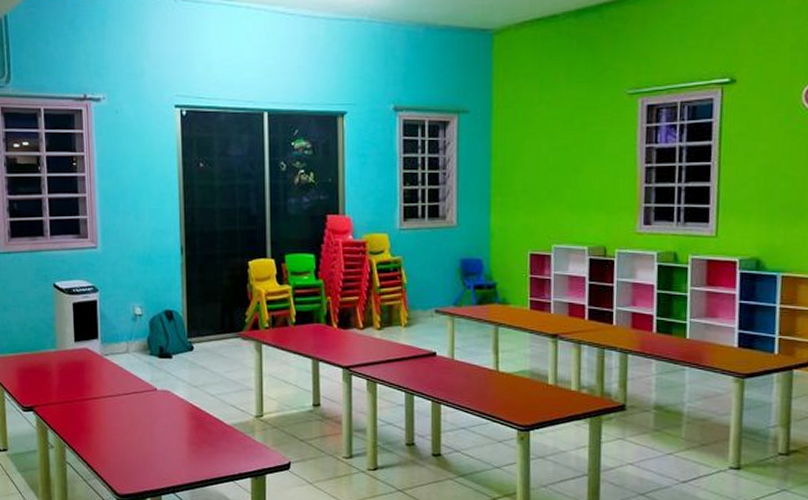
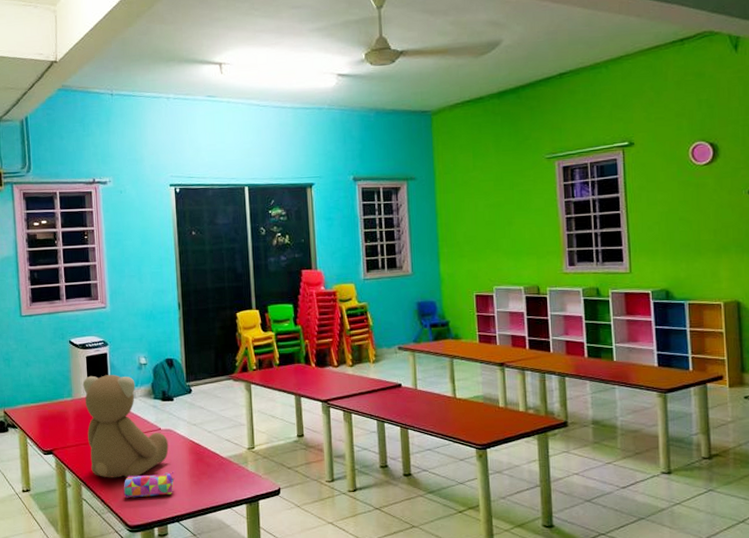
teddy bear: none [68,325,165,442] -> present [82,375,169,478]
pencil case: none [112,437,171,465] -> present [123,471,175,499]

